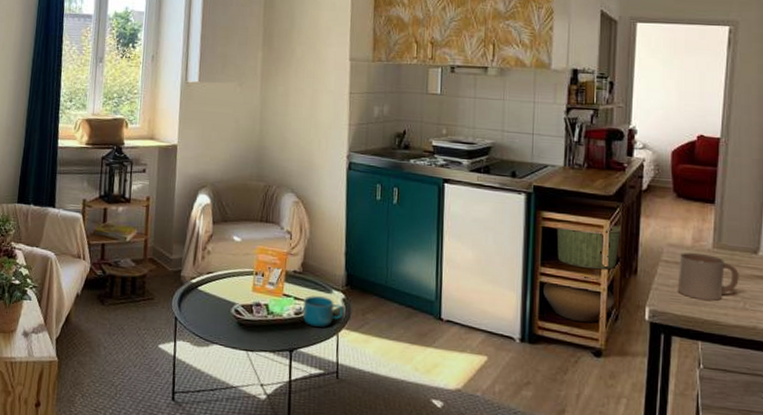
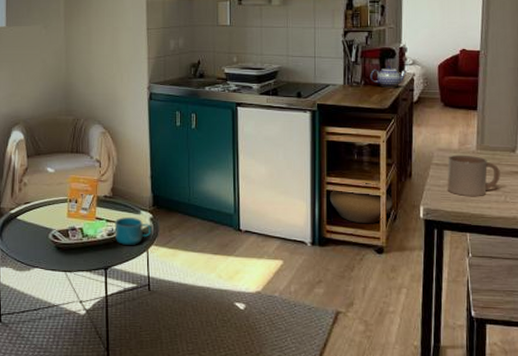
basket: present [556,224,622,270] -> none [339,134,397,176]
teapot: none [594,148,636,173] -> present [370,65,407,88]

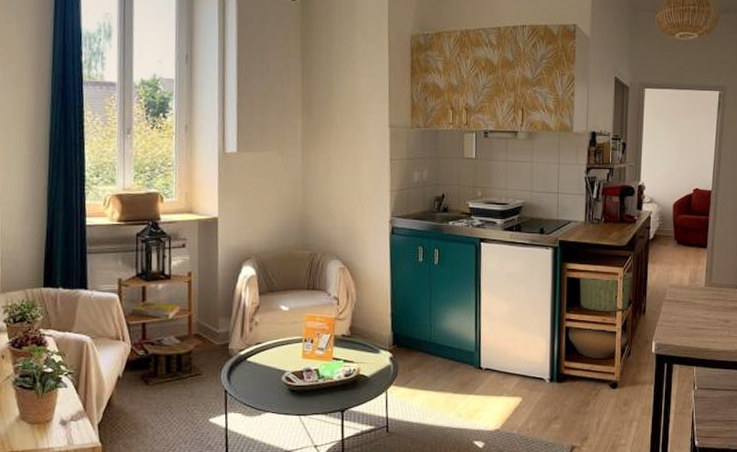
cup: present [114,217,151,246] -> none [352,357,391,387]
basket: none [339,134,397,176] -> present [579,271,633,312]
teapot: present [370,65,407,88] -> none [610,203,644,225]
mug: present [447,154,500,197] -> none [677,291,725,332]

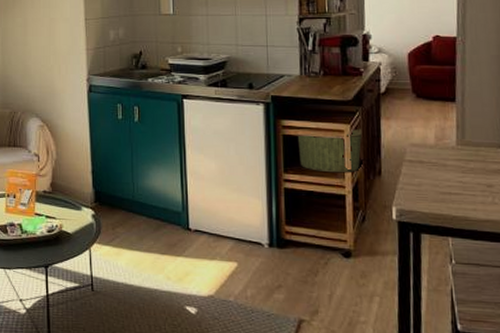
woven basket: present [568,318,627,360] -> none [287,179,360,225]

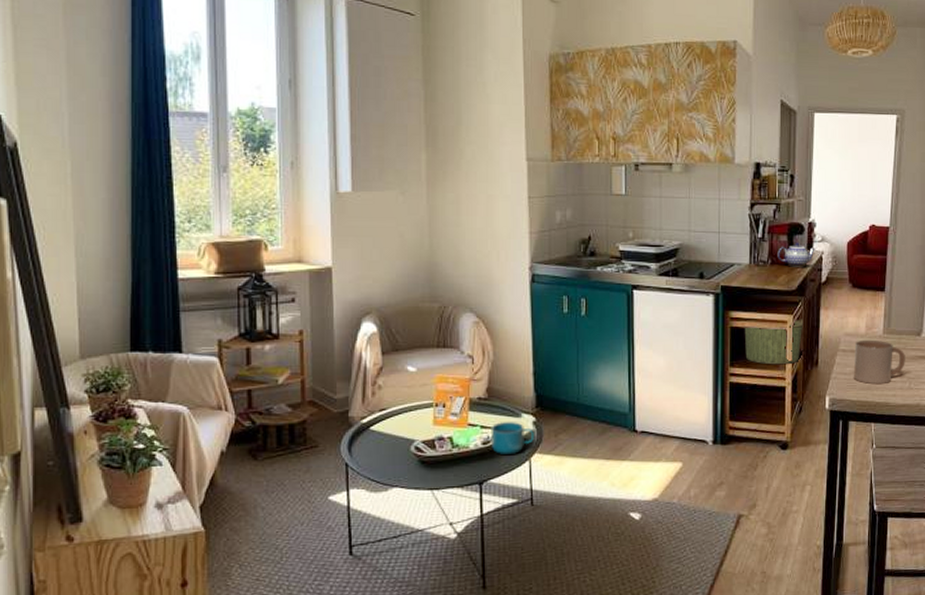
cup: none [54,213,93,244] -> present [491,422,534,456]
teapot: none [330,54,372,78] -> present [777,242,815,267]
mug: none [423,150,486,198] -> present [853,339,905,385]

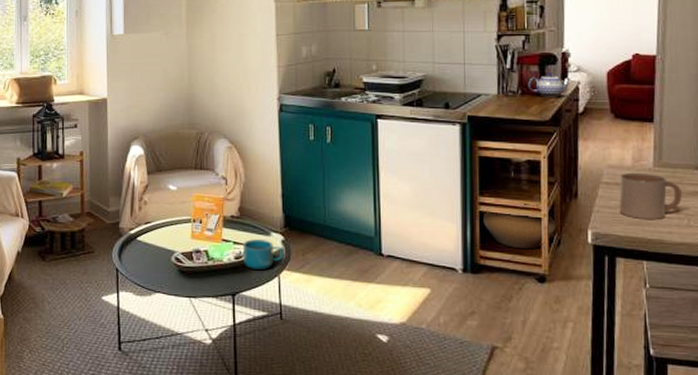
woven basket: none [732,372,798,418] -> present [482,202,556,250]
basket: present [744,319,804,365] -> none [493,149,560,196]

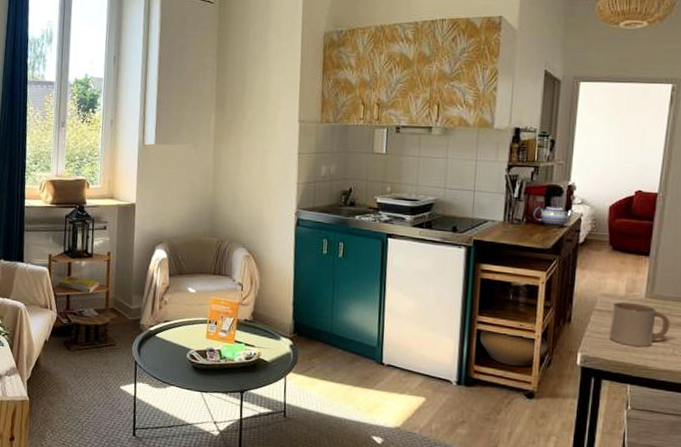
cup: present [242,239,283,271] -> none [252,342,290,372]

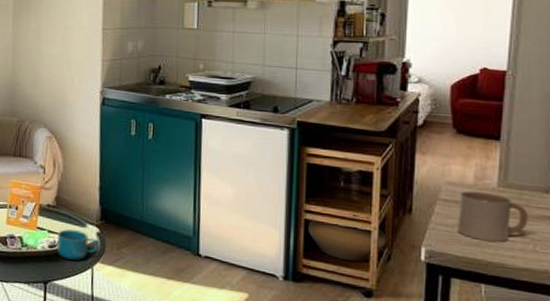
cup: none [252,342,290,372] -> present [56,229,98,261]
teapot: present [533,203,574,228] -> none [364,82,410,108]

